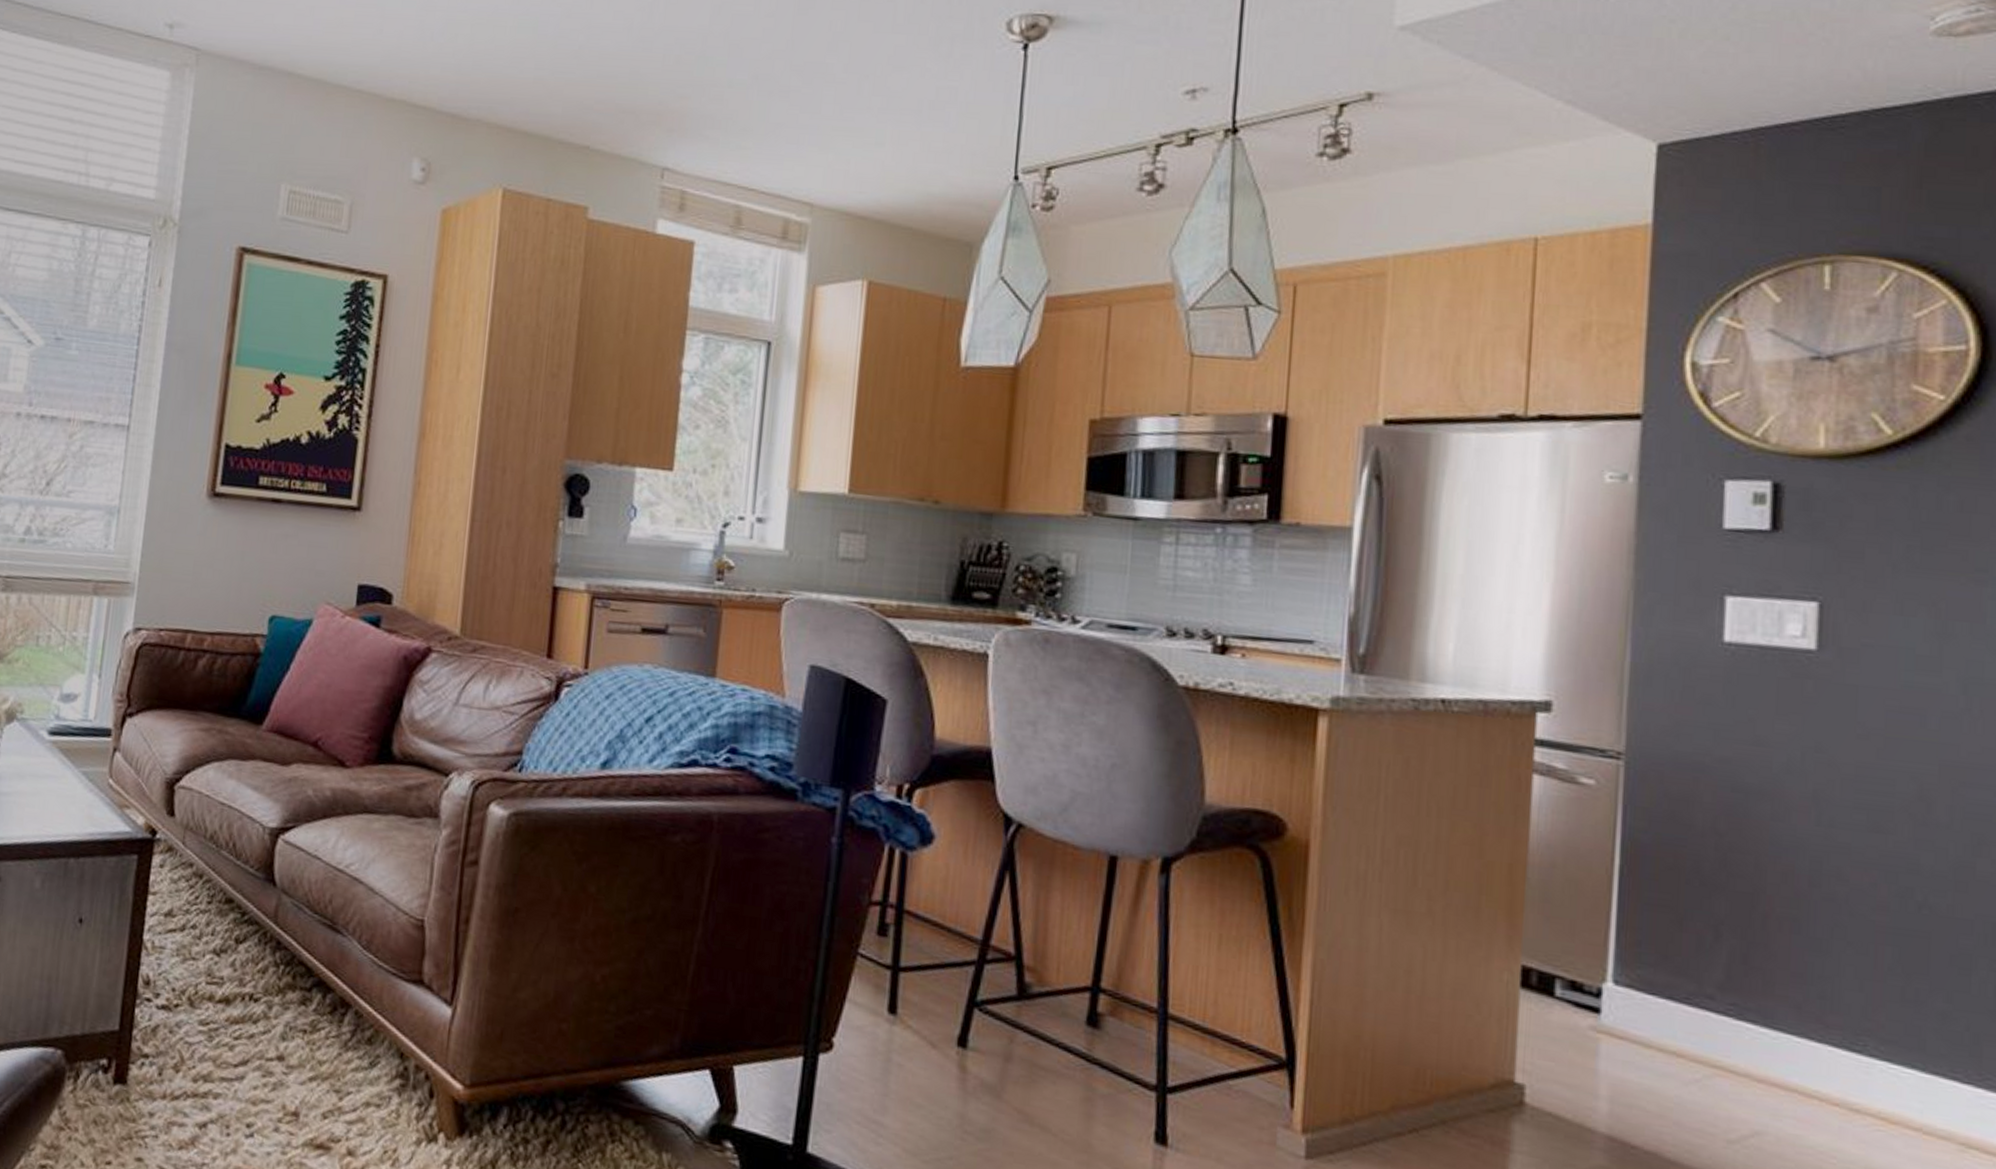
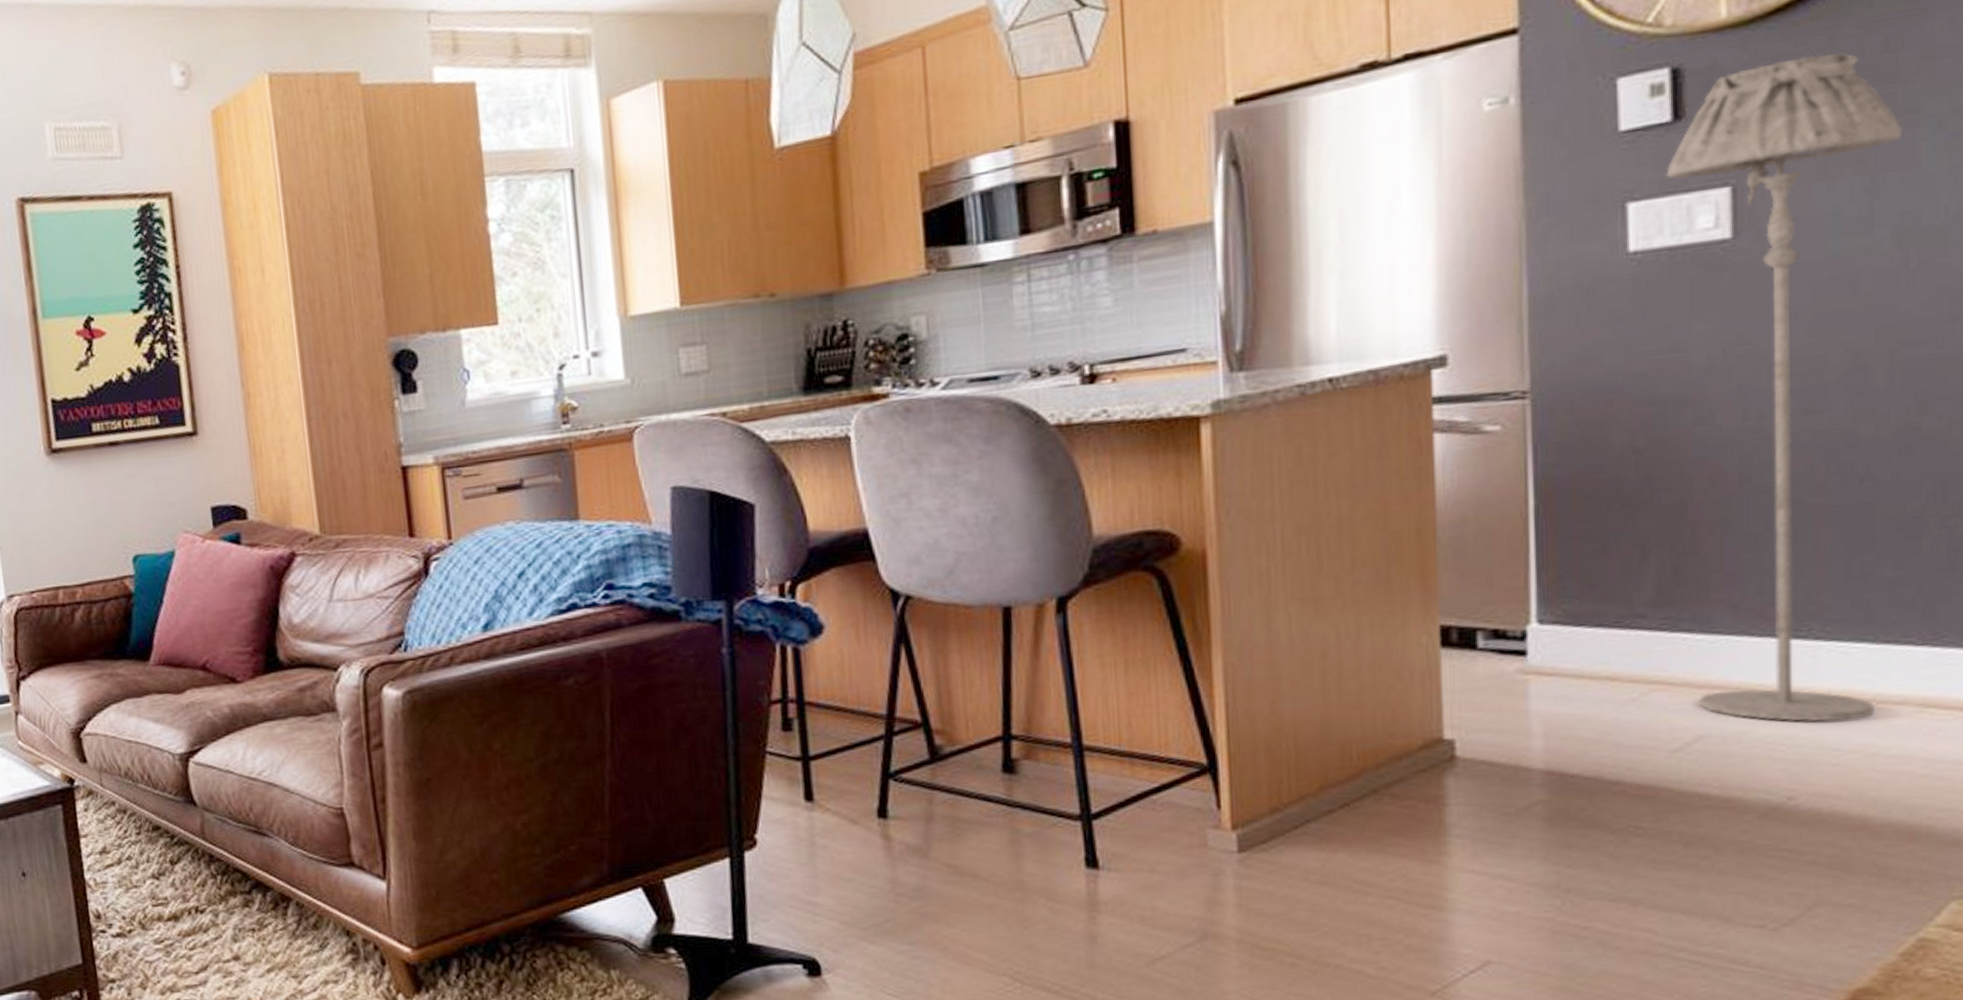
floor lamp: none [1758,497,1972,1148] -> present [1666,52,1903,723]

